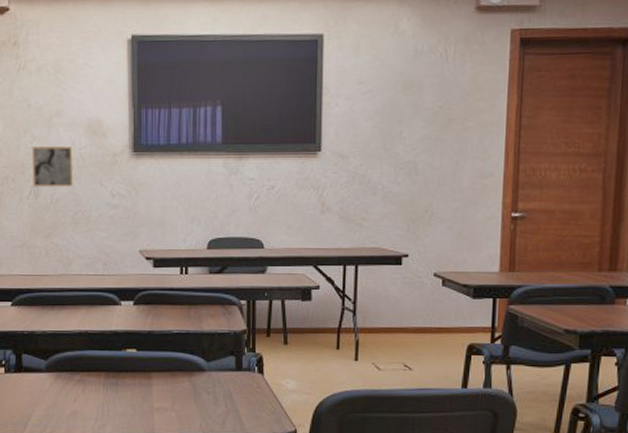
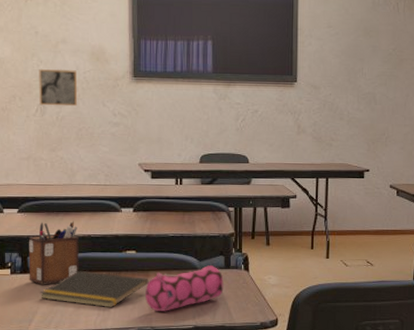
desk organizer: none [22,314,76,385] -> present [28,220,79,285]
notepad: none [34,370,151,413] -> present [39,270,149,308]
pencil case: none [147,367,235,418] -> present [145,265,224,311]

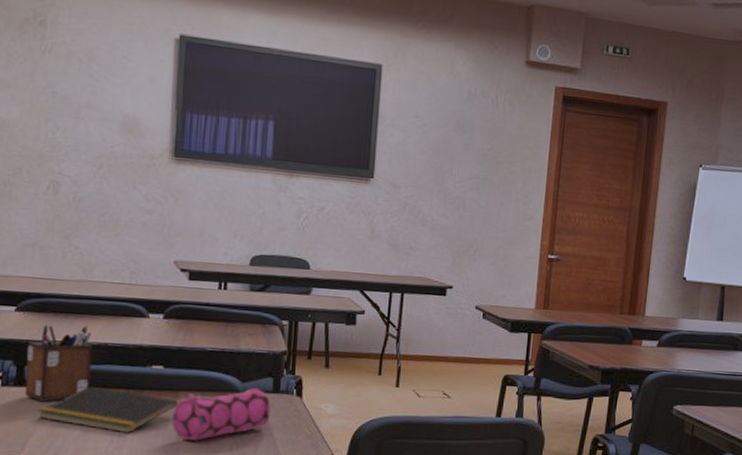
wall art: present [39,69,77,107] -> none [52,138,102,187]

